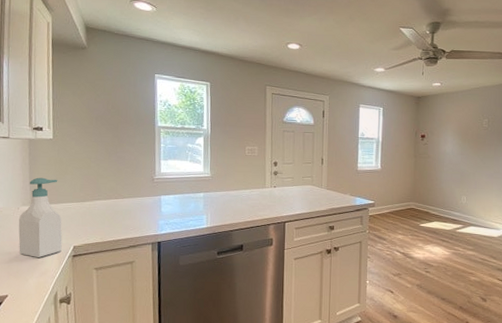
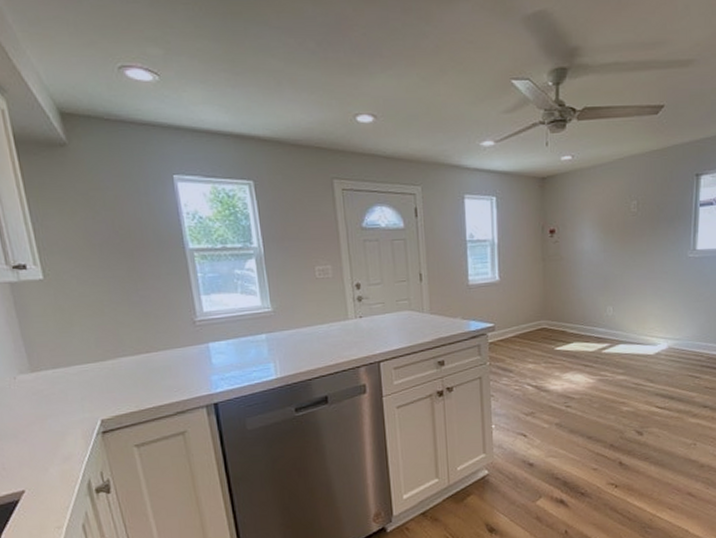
soap bottle: present [18,177,62,258] -> none [17,333,86,440]

